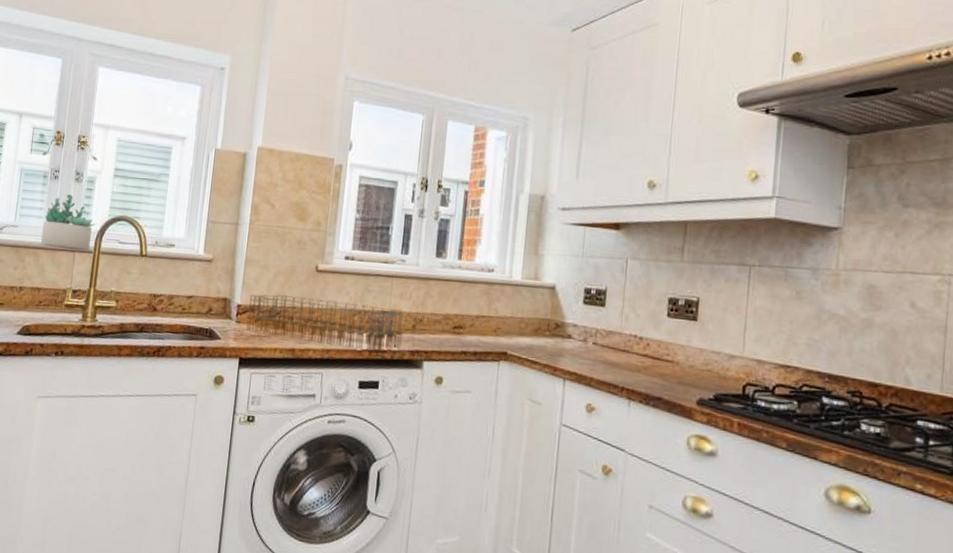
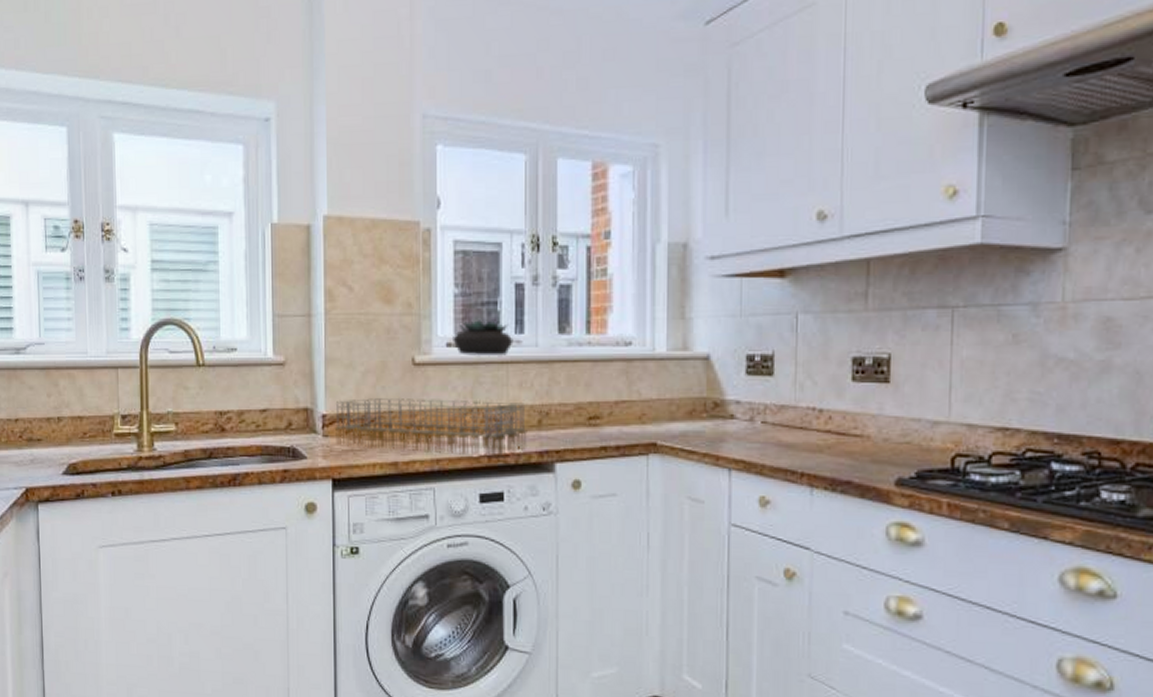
succulent plant: present [41,194,96,251] -> none [74,298,137,365]
succulent plant: none [349,240,399,272] -> present [451,320,513,357]

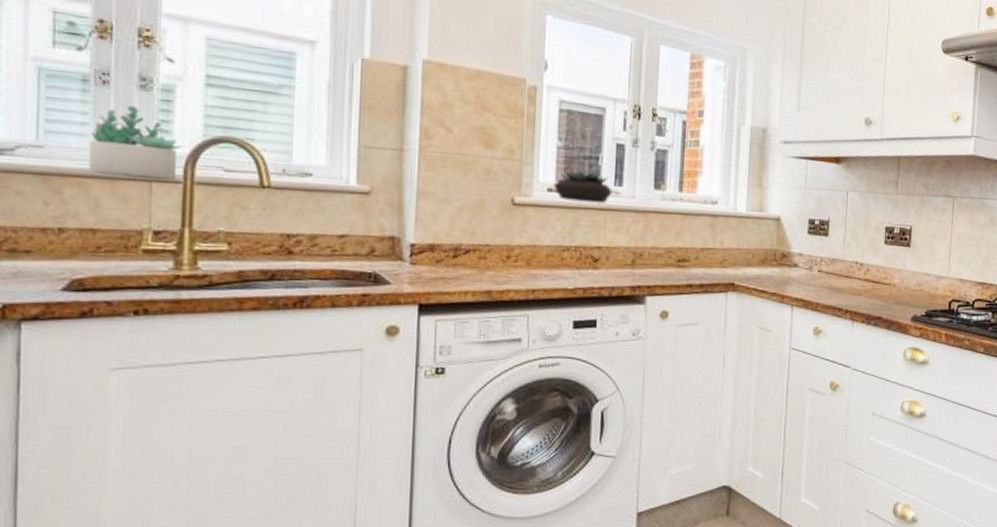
succulent plant: none [74,298,137,365] -> present [89,106,182,180]
dish rack: present [335,398,527,457] -> none [424,231,622,290]

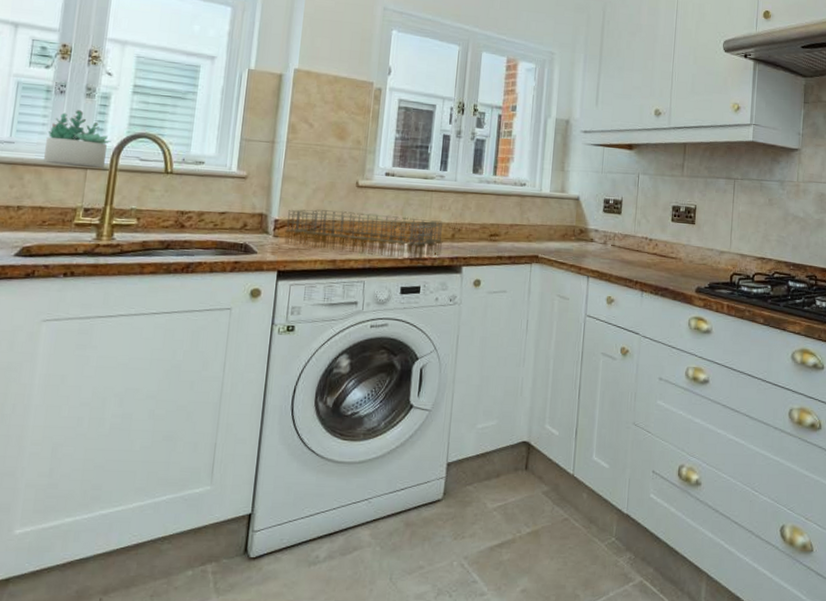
dish rack: none [424,231,622,290] -> present [284,209,443,260]
succulent plant: present [552,171,613,205] -> none [390,158,438,187]

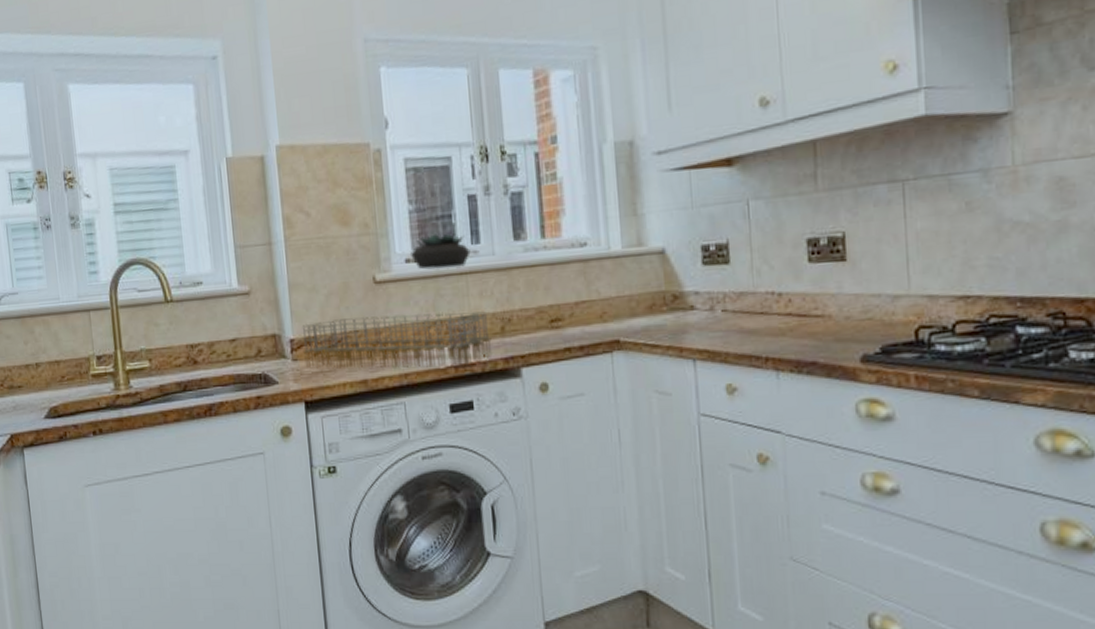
succulent plant: present [44,110,111,168] -> none [45,244,106,311]
succulent plant: none [390,158,438,187] -> present [409,234,471,270]

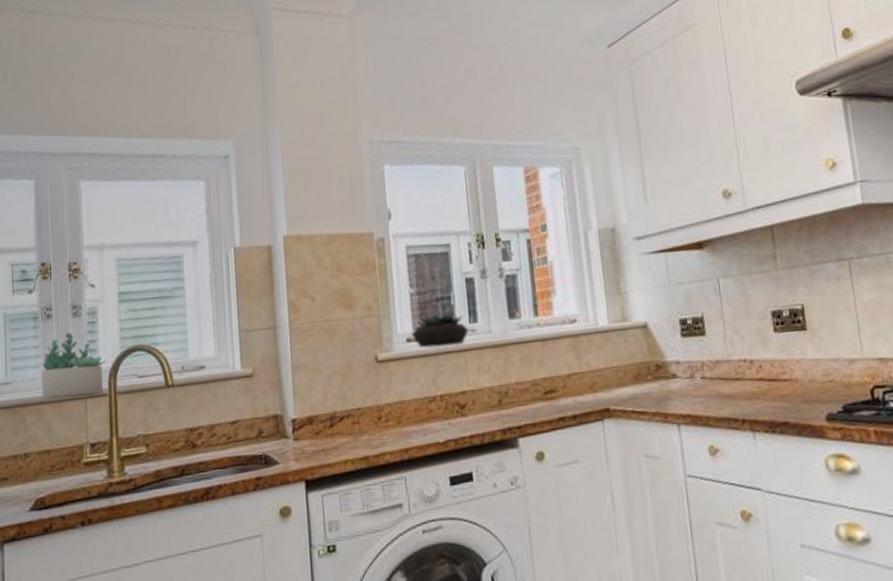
succulent plant: none [45,244,106,311] -> present [41,333,106,400]
dish rack: present [302,311,493,369] -> none [304,385,491,448]

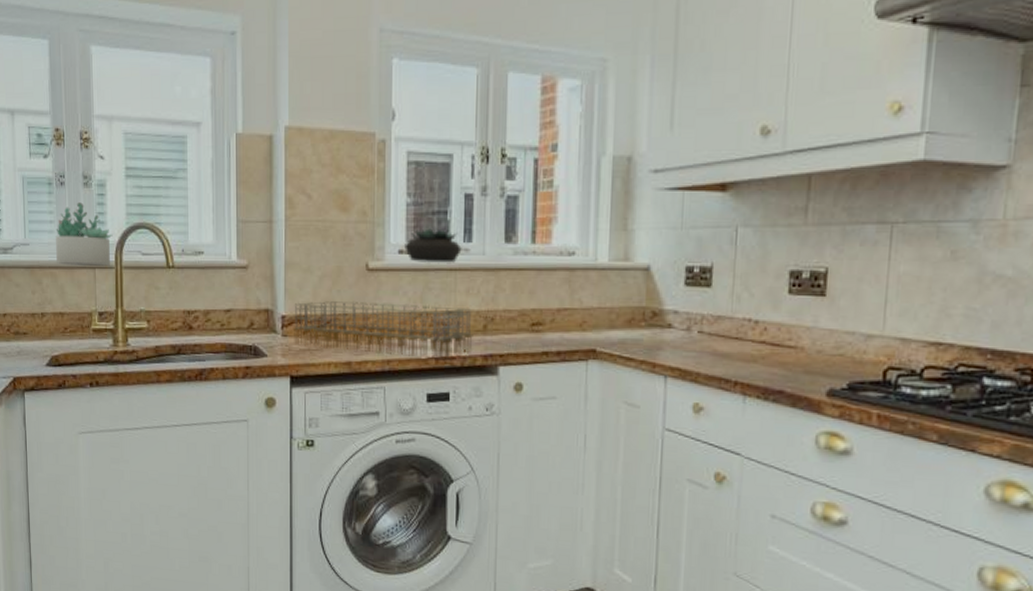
dish rack: none [304,385,491,448] -> present [294,301,473,360]

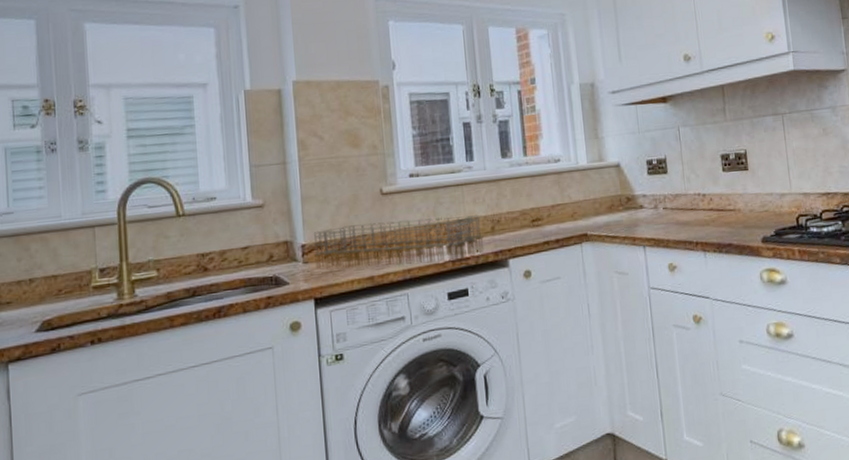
succulent plant: present [56,202,113,266] -> none [46,166,114,229]
succulent plant: present [403,228,462,264] -> none [413,153,466,183]

